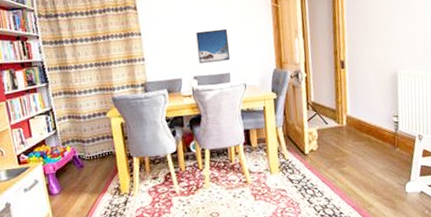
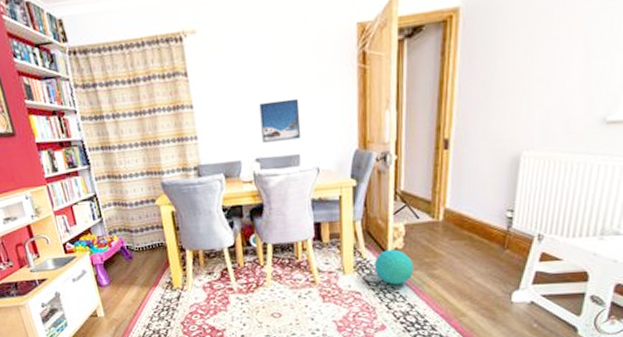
ball: none [295,151,328,182] -> present [374,249,414,285]

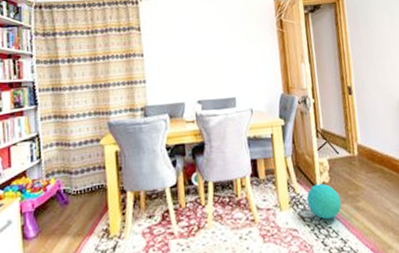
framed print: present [259,98,300,143] -> none [201,51,236,87]

